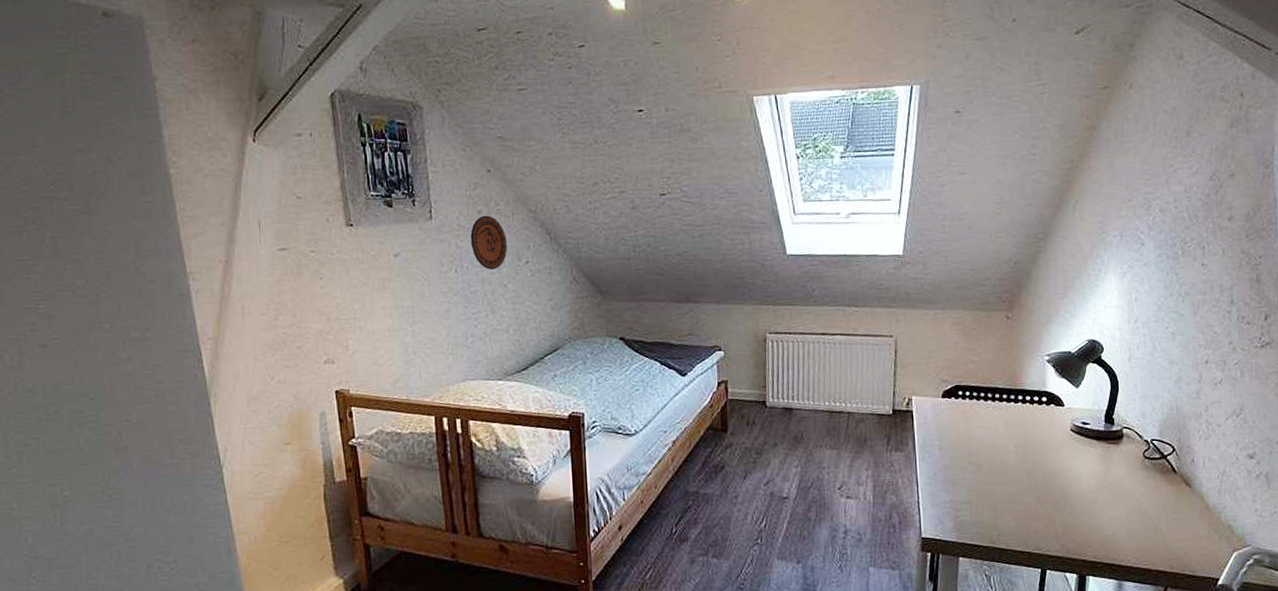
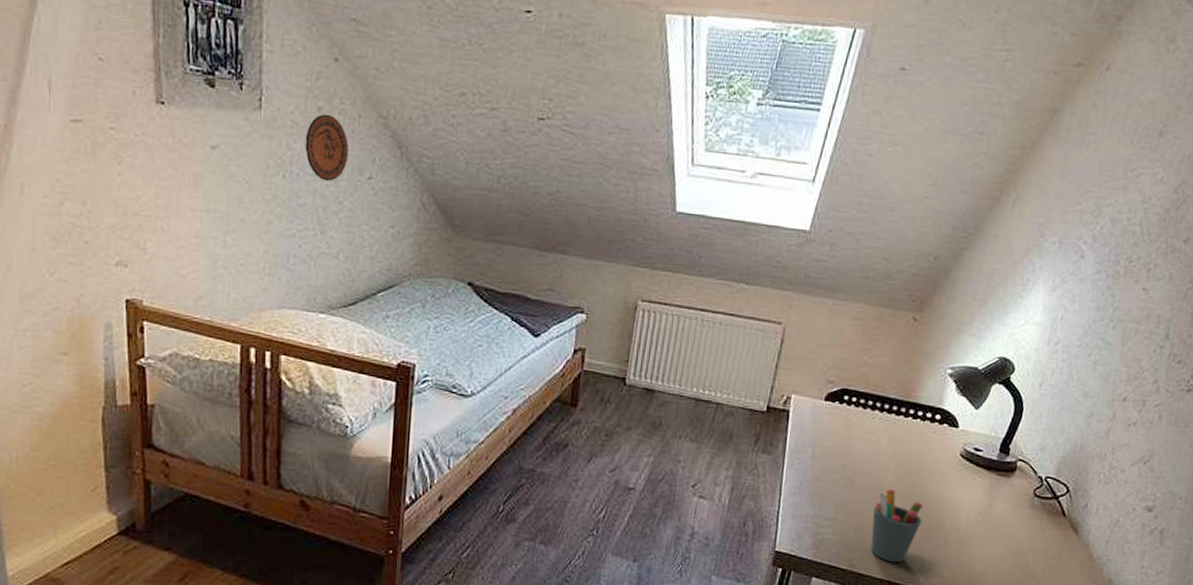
pen holder: none [1002,468,1049,535] -> present [871,488,923,563]

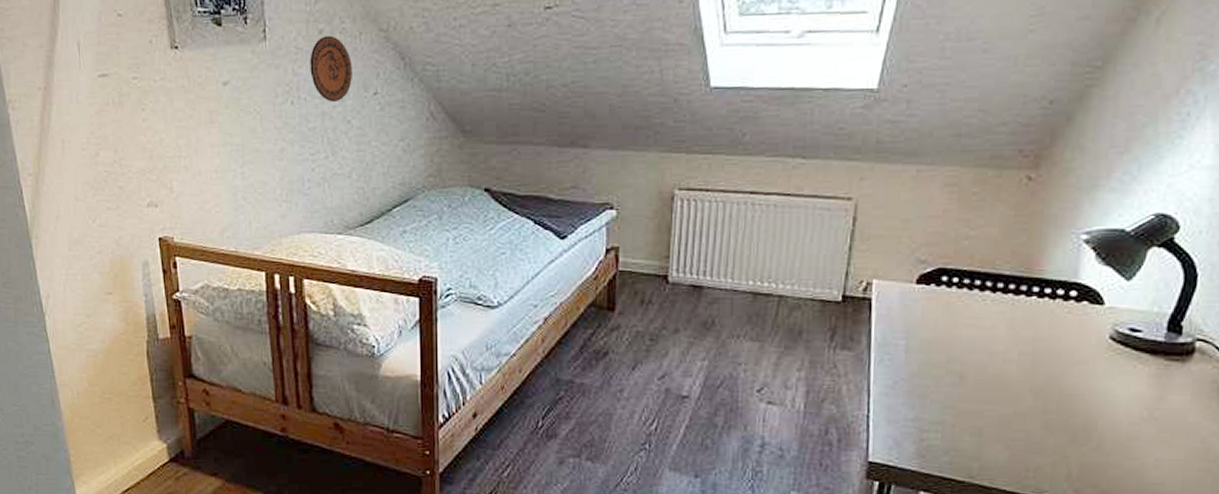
pen holder: present [871,488,923,563] -> none [993,383,1064,473]

